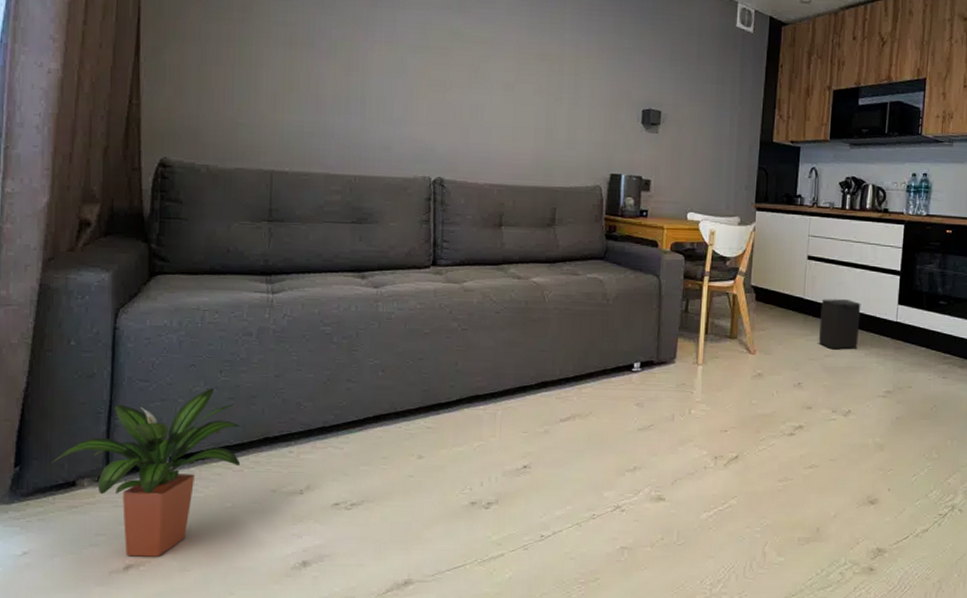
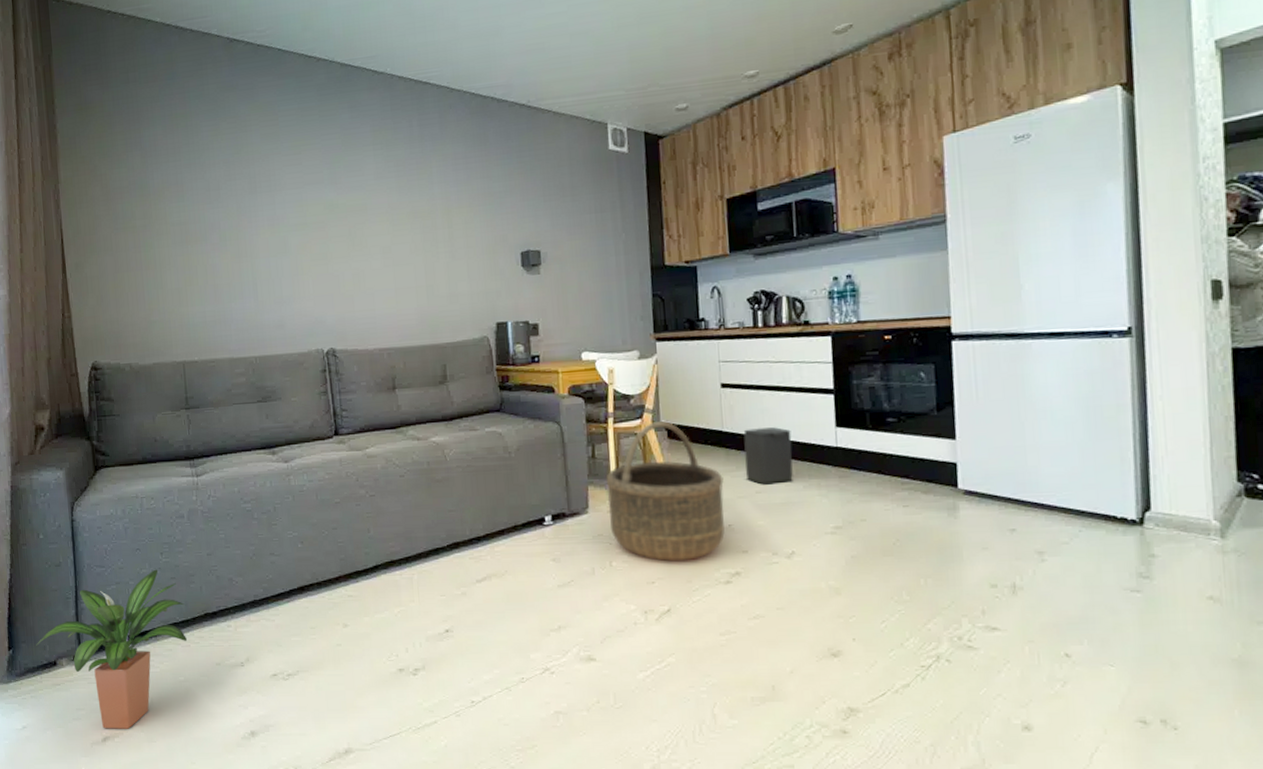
basket: none [693,284,799,412] -> present [606,421,725,561]

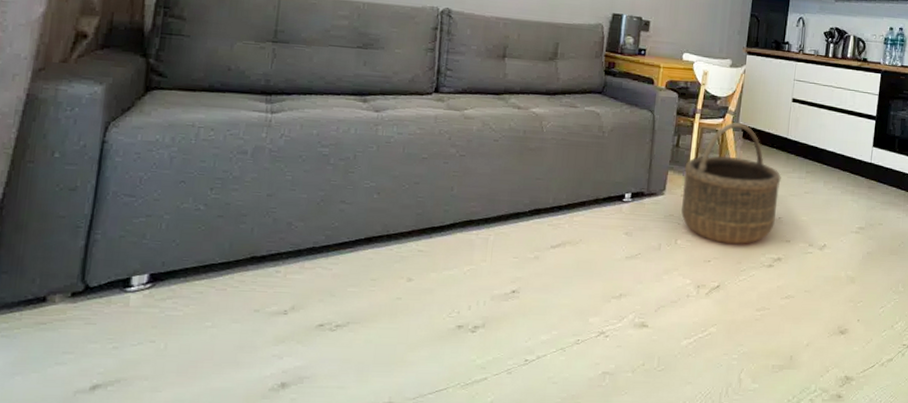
potted plant: present [36,569,188,729] -> none [22,205,229,377]
pedal bin: present [743,427,793,485] -> none [799,139,839,188]

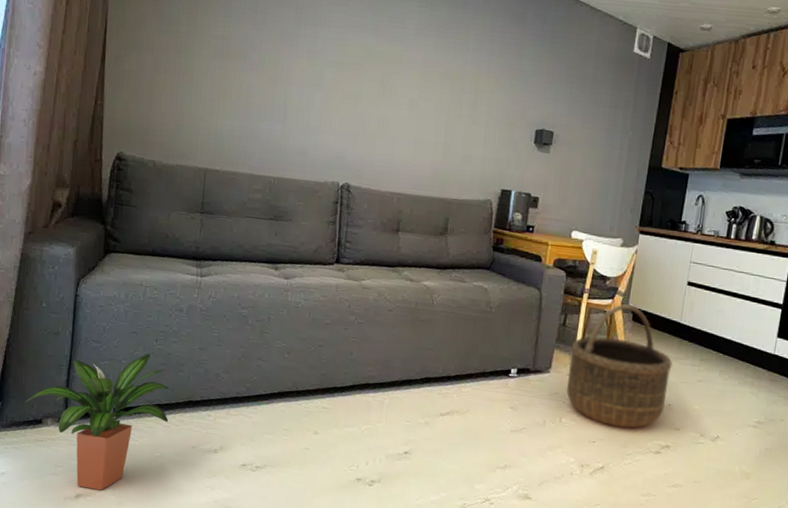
potted plant: none [22,205,229,377] -> present [25,353,171,491]

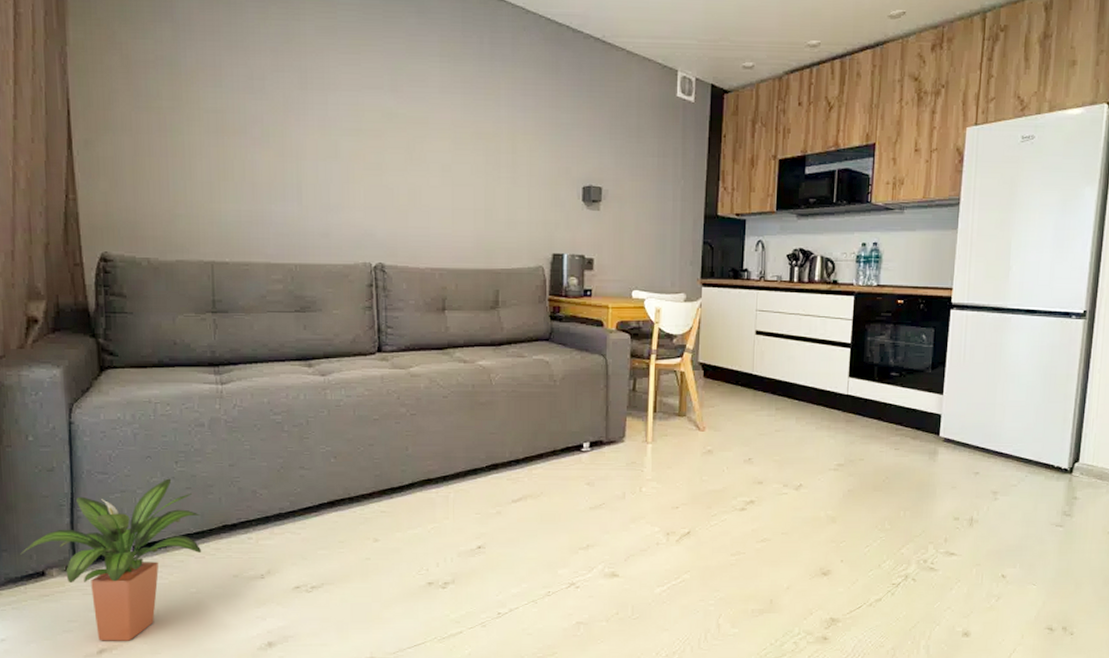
basket: present [566,304,673,428] -> none [643,361,749,488]

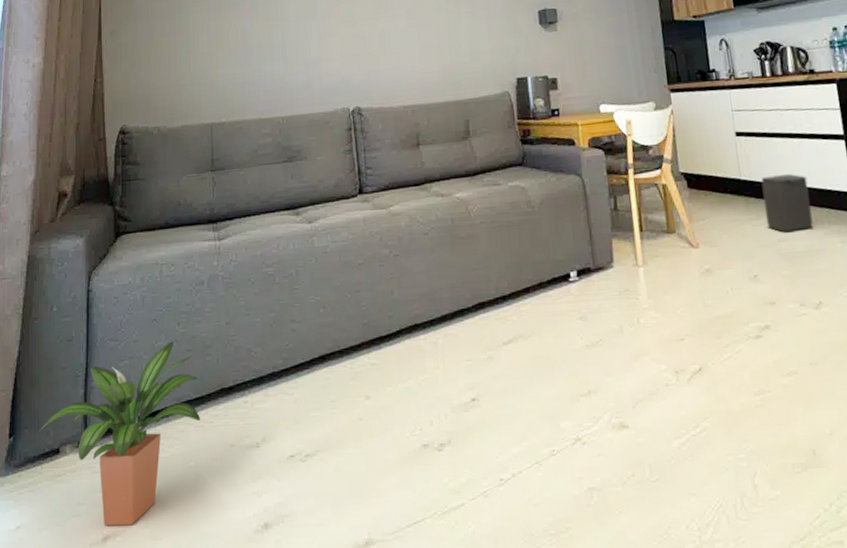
pedal bin: none [769,374,811,424] -> present [761,174,814,233]

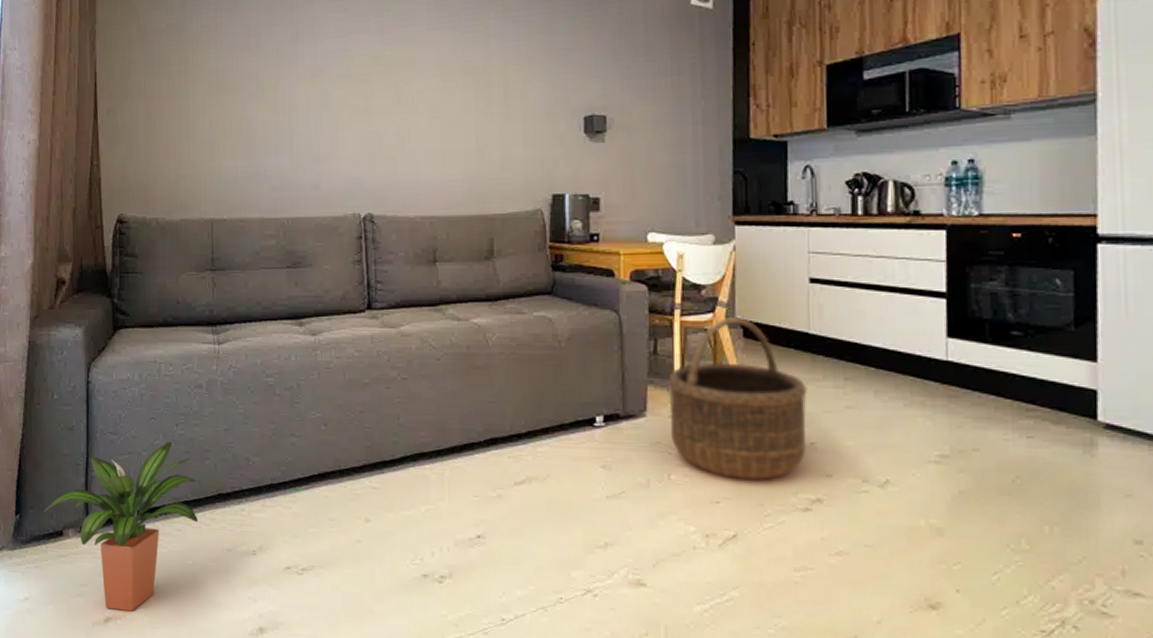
basket: none [629,171,751,316] -> present [668,318,807,480]
pedal bin: present [761,174,814,233] -> none [834,333,892,399]

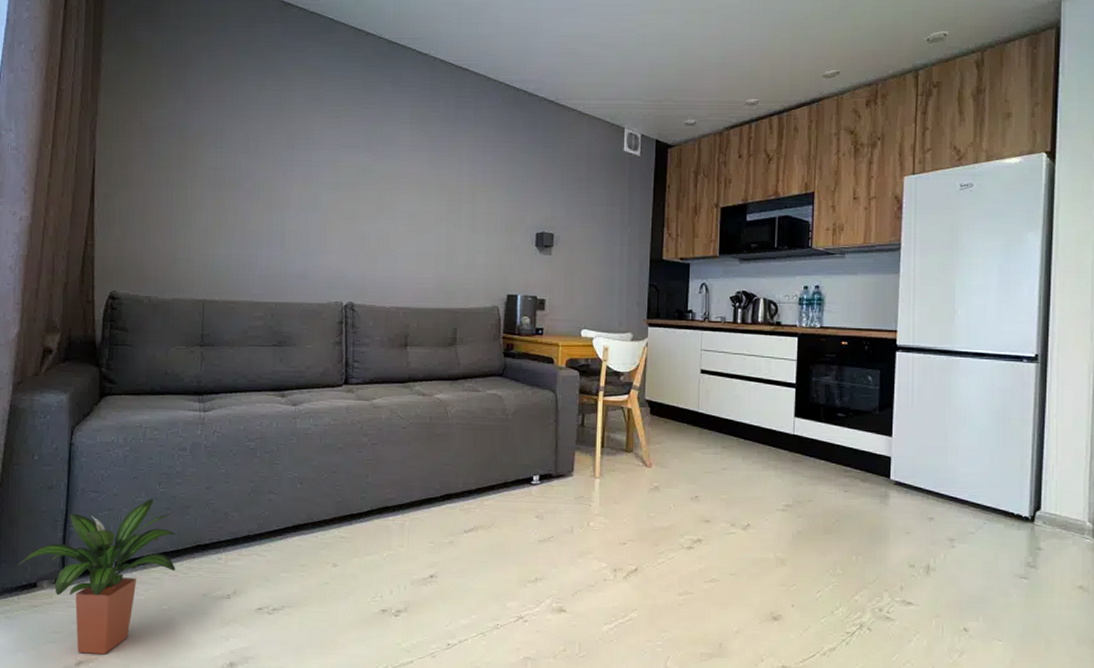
basket: present [668,318,807,480] -> none [591,398,695,525]

